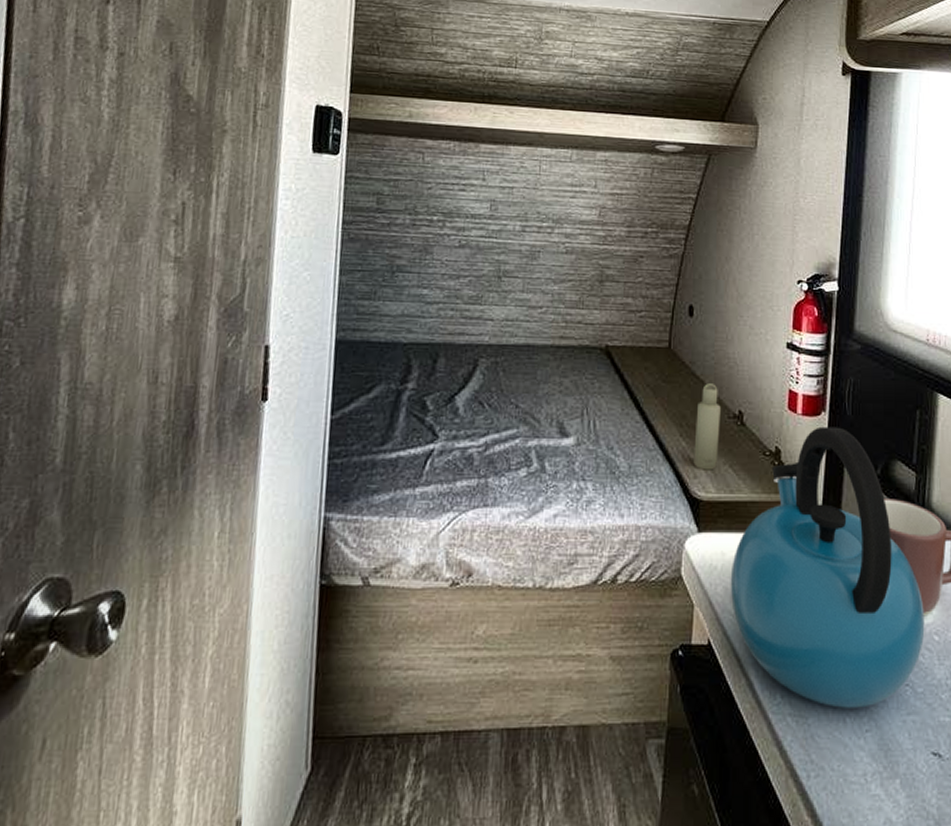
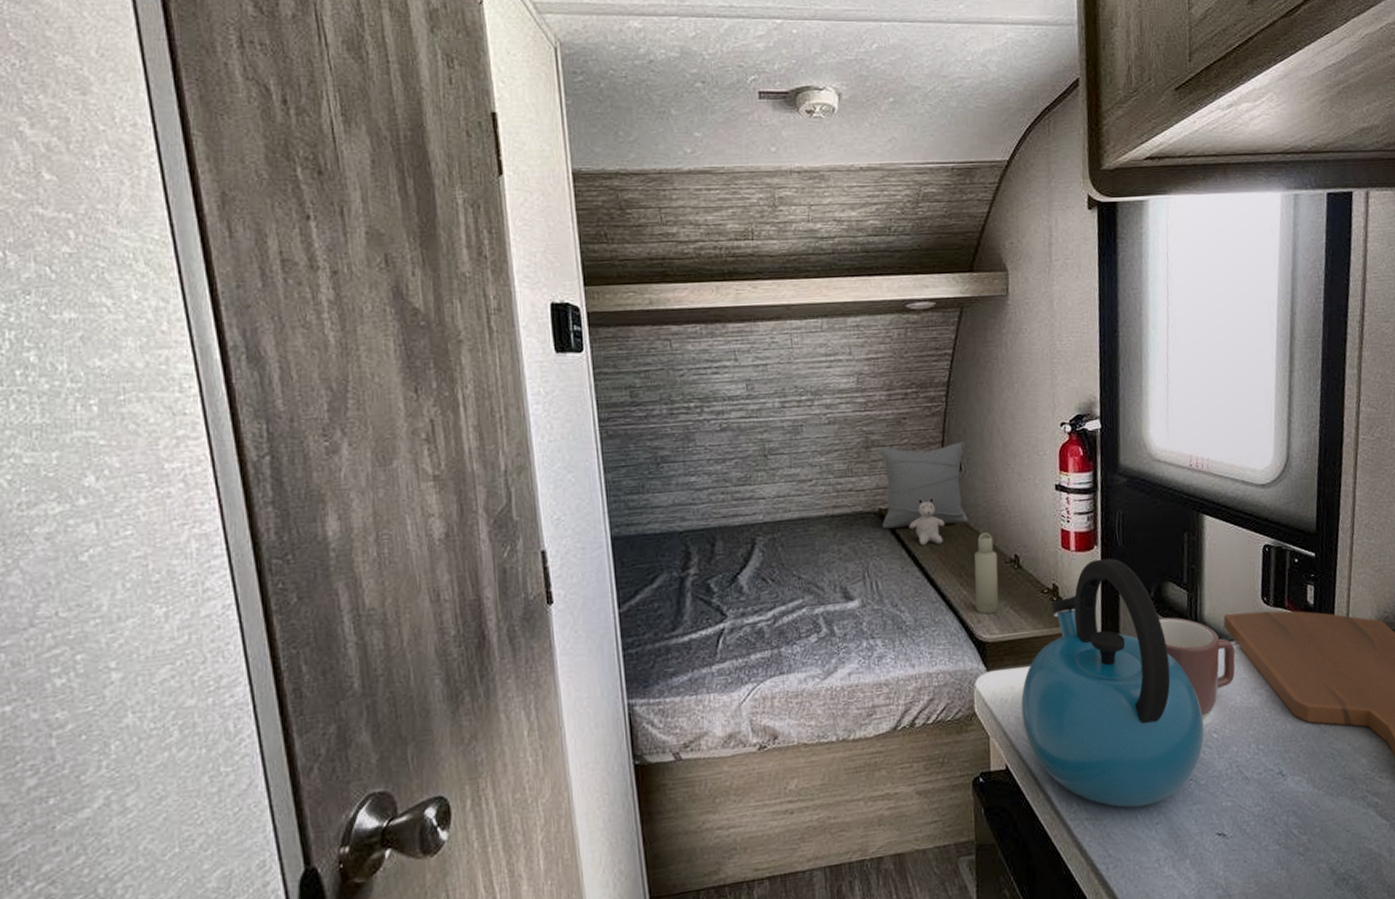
pillow: none [606,282,699,371] -> present [880,442,967,529]
stuffed animal: none [634,339,671,390] -> present [909,497,945,546]

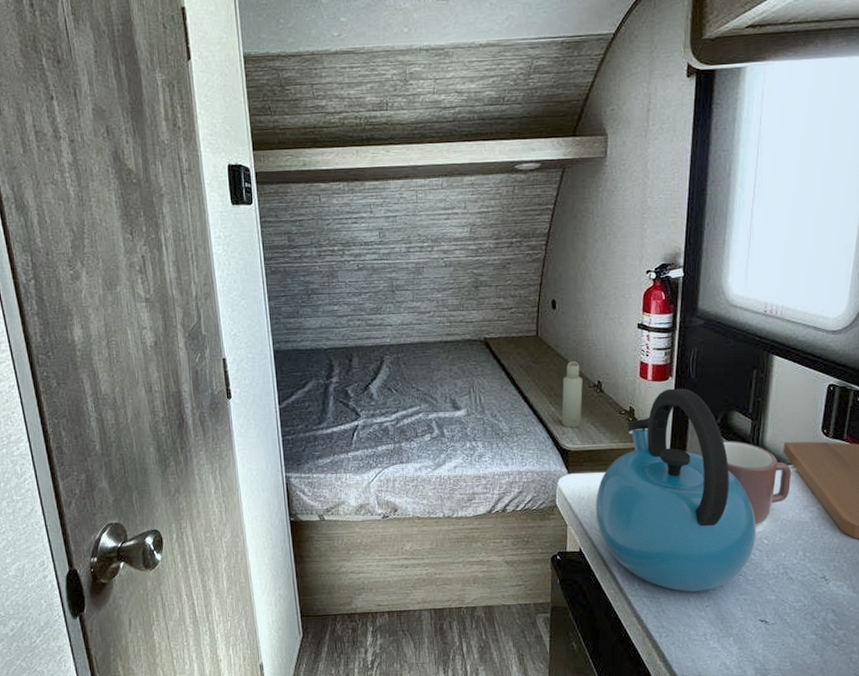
pillow: present [880,442,967,529] -> none [486,285,559,354]
stuffed animal: present [909,497,945,546] -> none [509,330,539,370]

